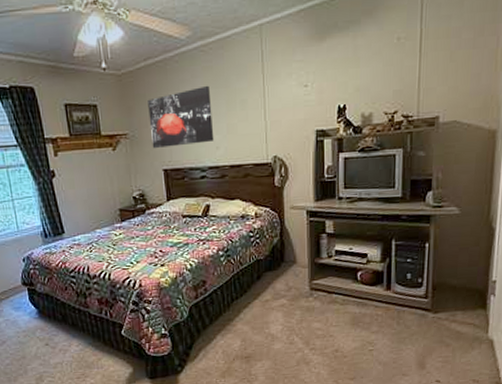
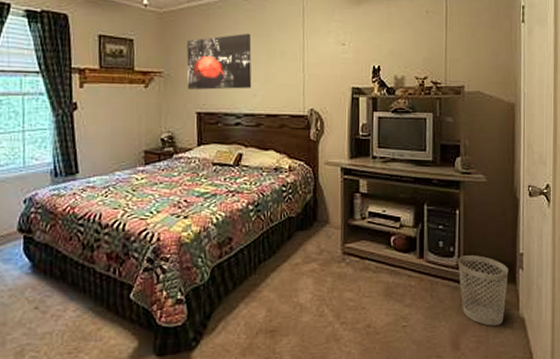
wastebasket: none [426,284,479,348] -> present [458,255,509,326]

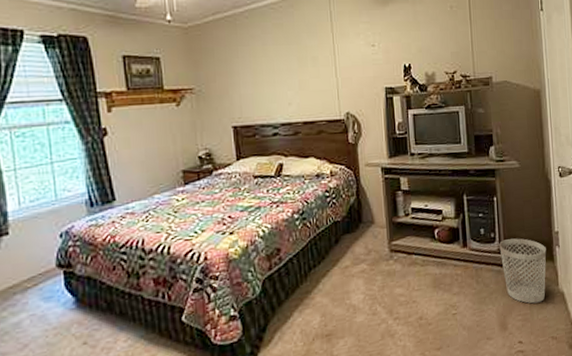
wall art: present [186,33,252,91] -> none [216,41,286,105]

